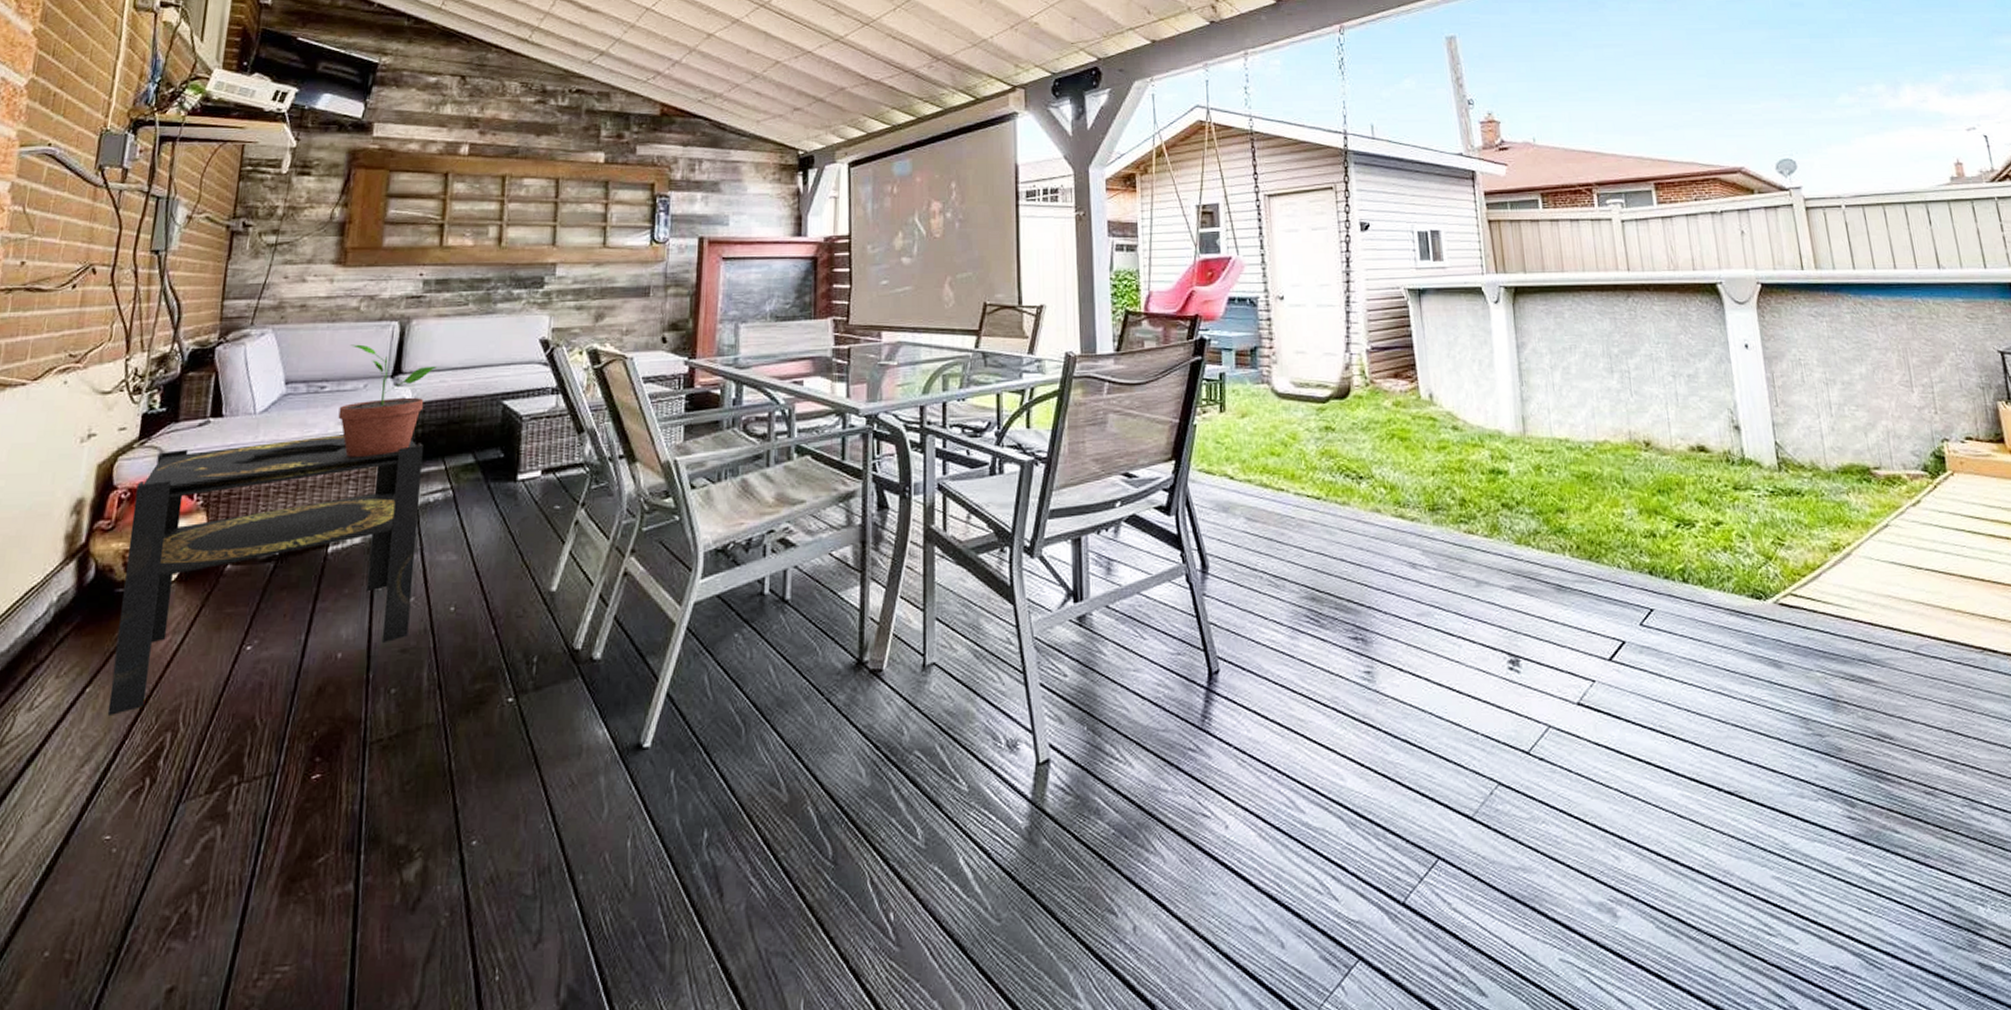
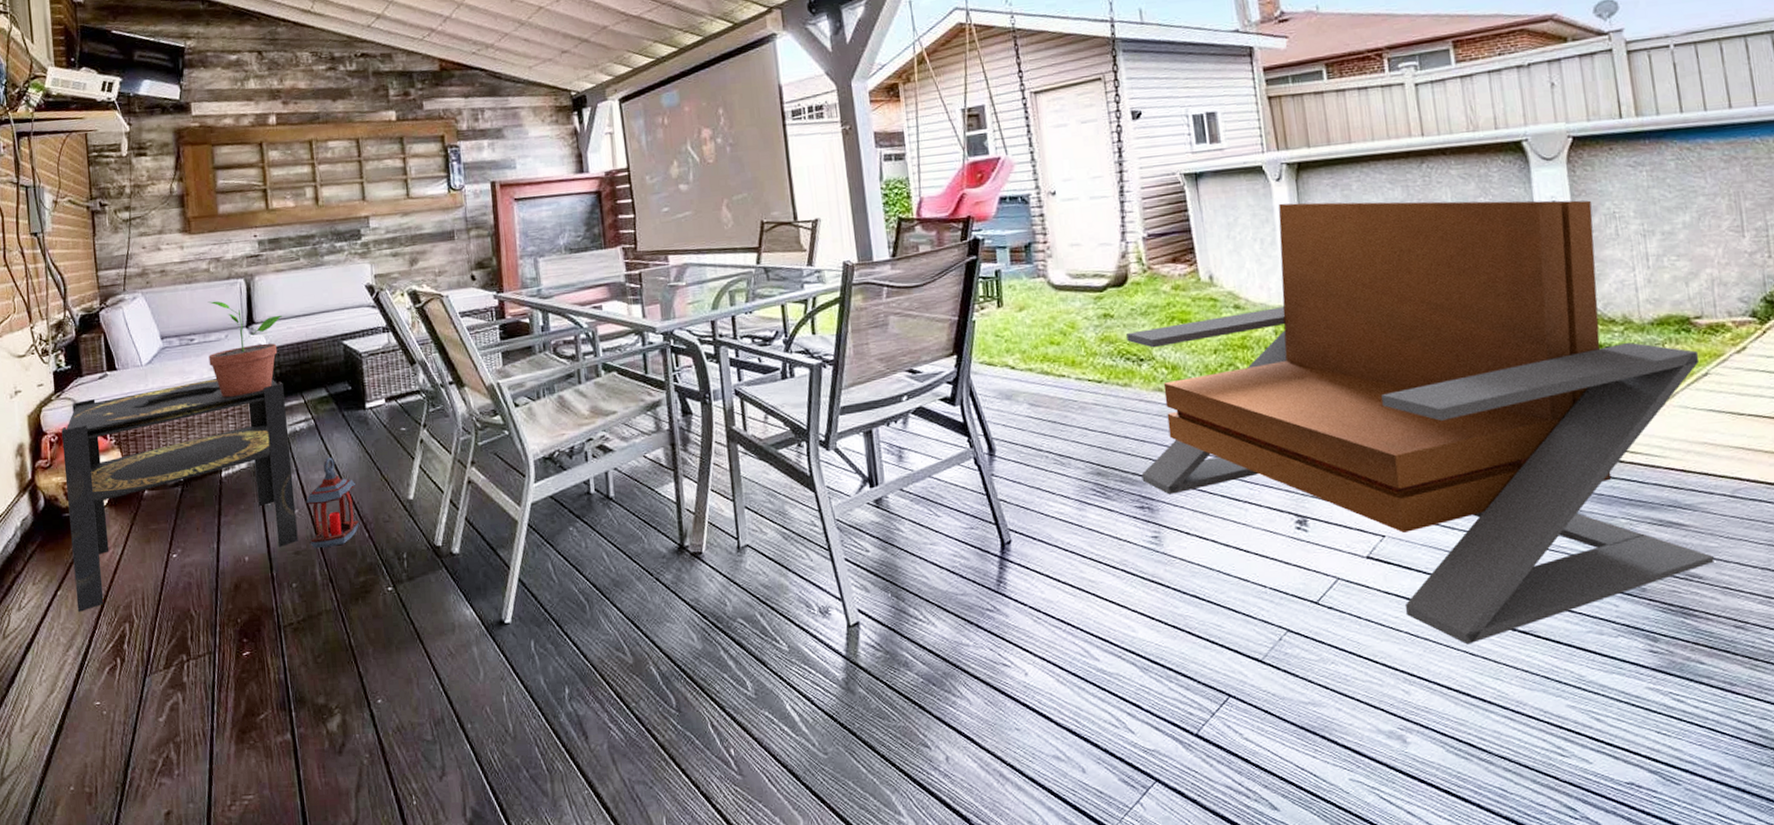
lantern: none [421,535,490,647] -> present [306,457,359,549]
lounge chair: none [1347,326,1903,805] -> present [1126,200,1714,645]

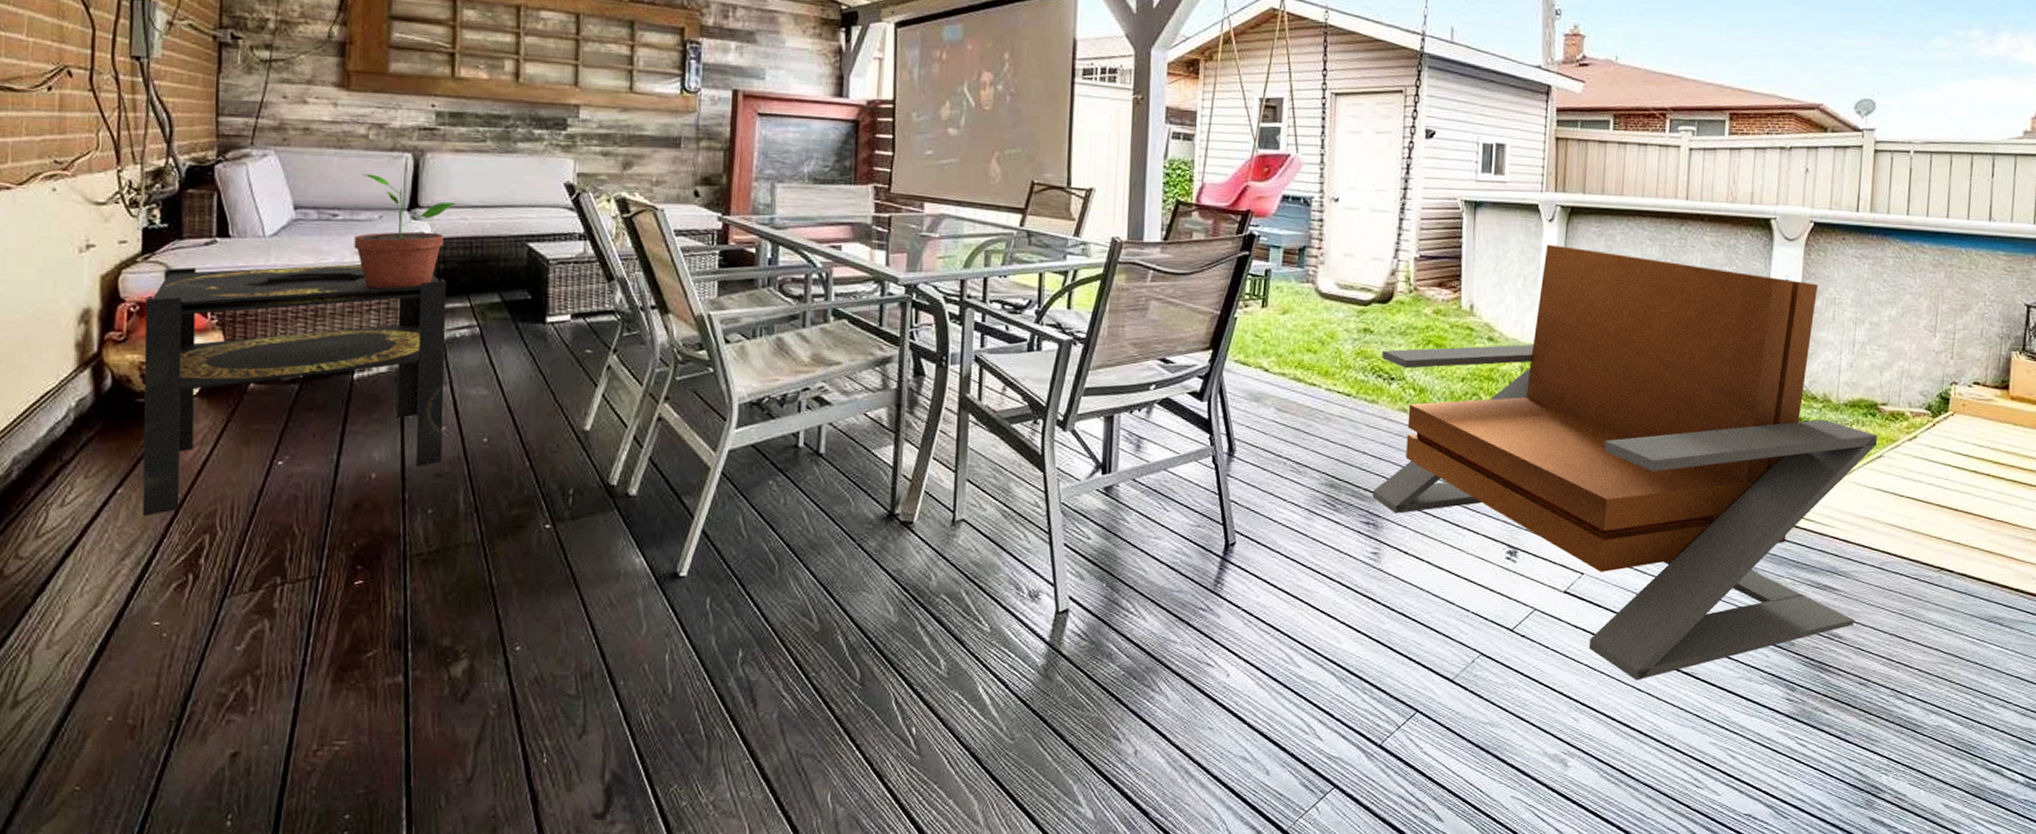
lantern: present [306,457,359,549] -> none [456,372,521,474]

